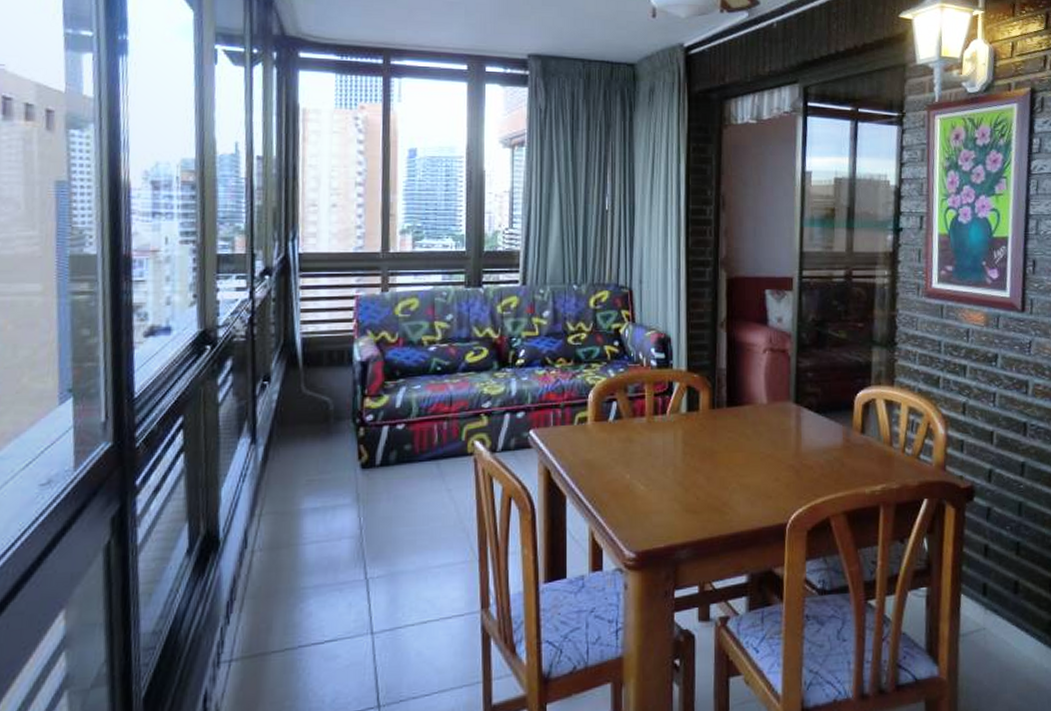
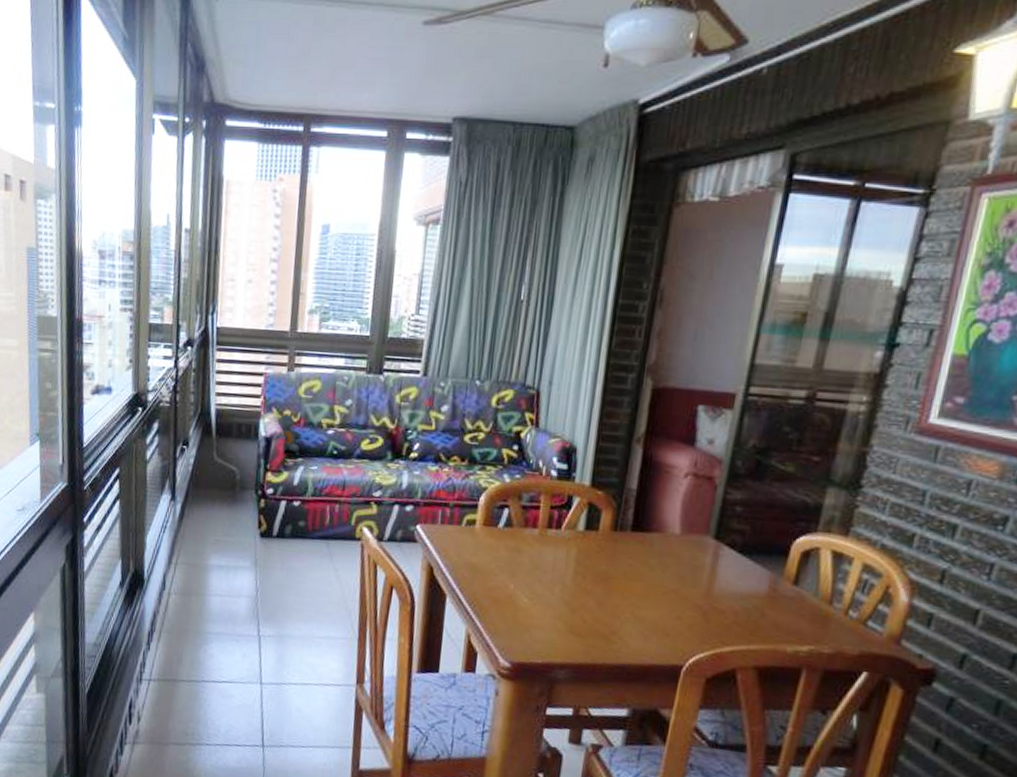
stuffed animal: none [375,332,400,376] -> present [278,411,301,453]

